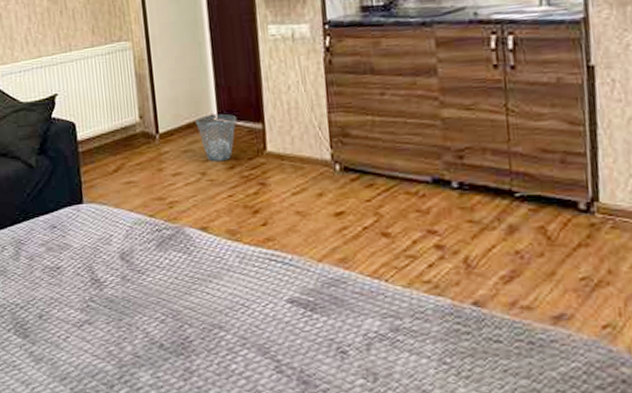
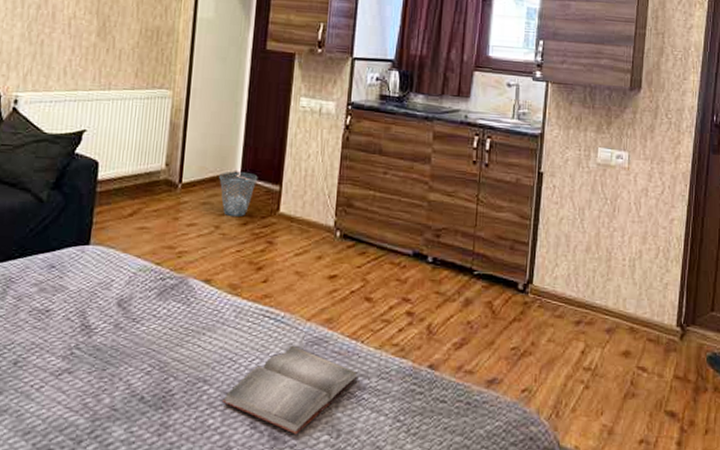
hardback book: none [241,288,389,379] -> present [221,345,359,435]

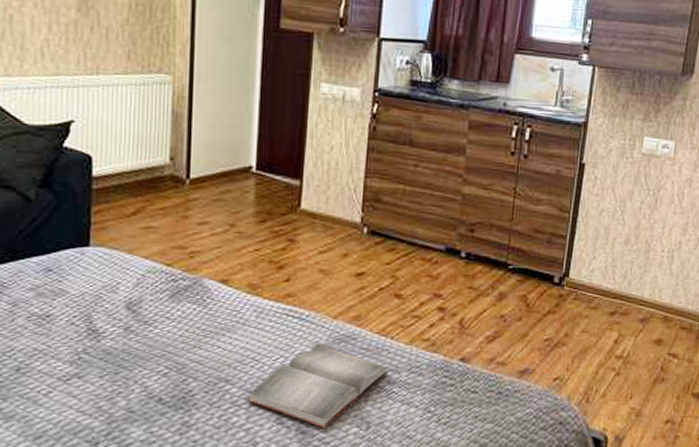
waste basket: present [219,171,258,216] -> none [232,165,276,214]

